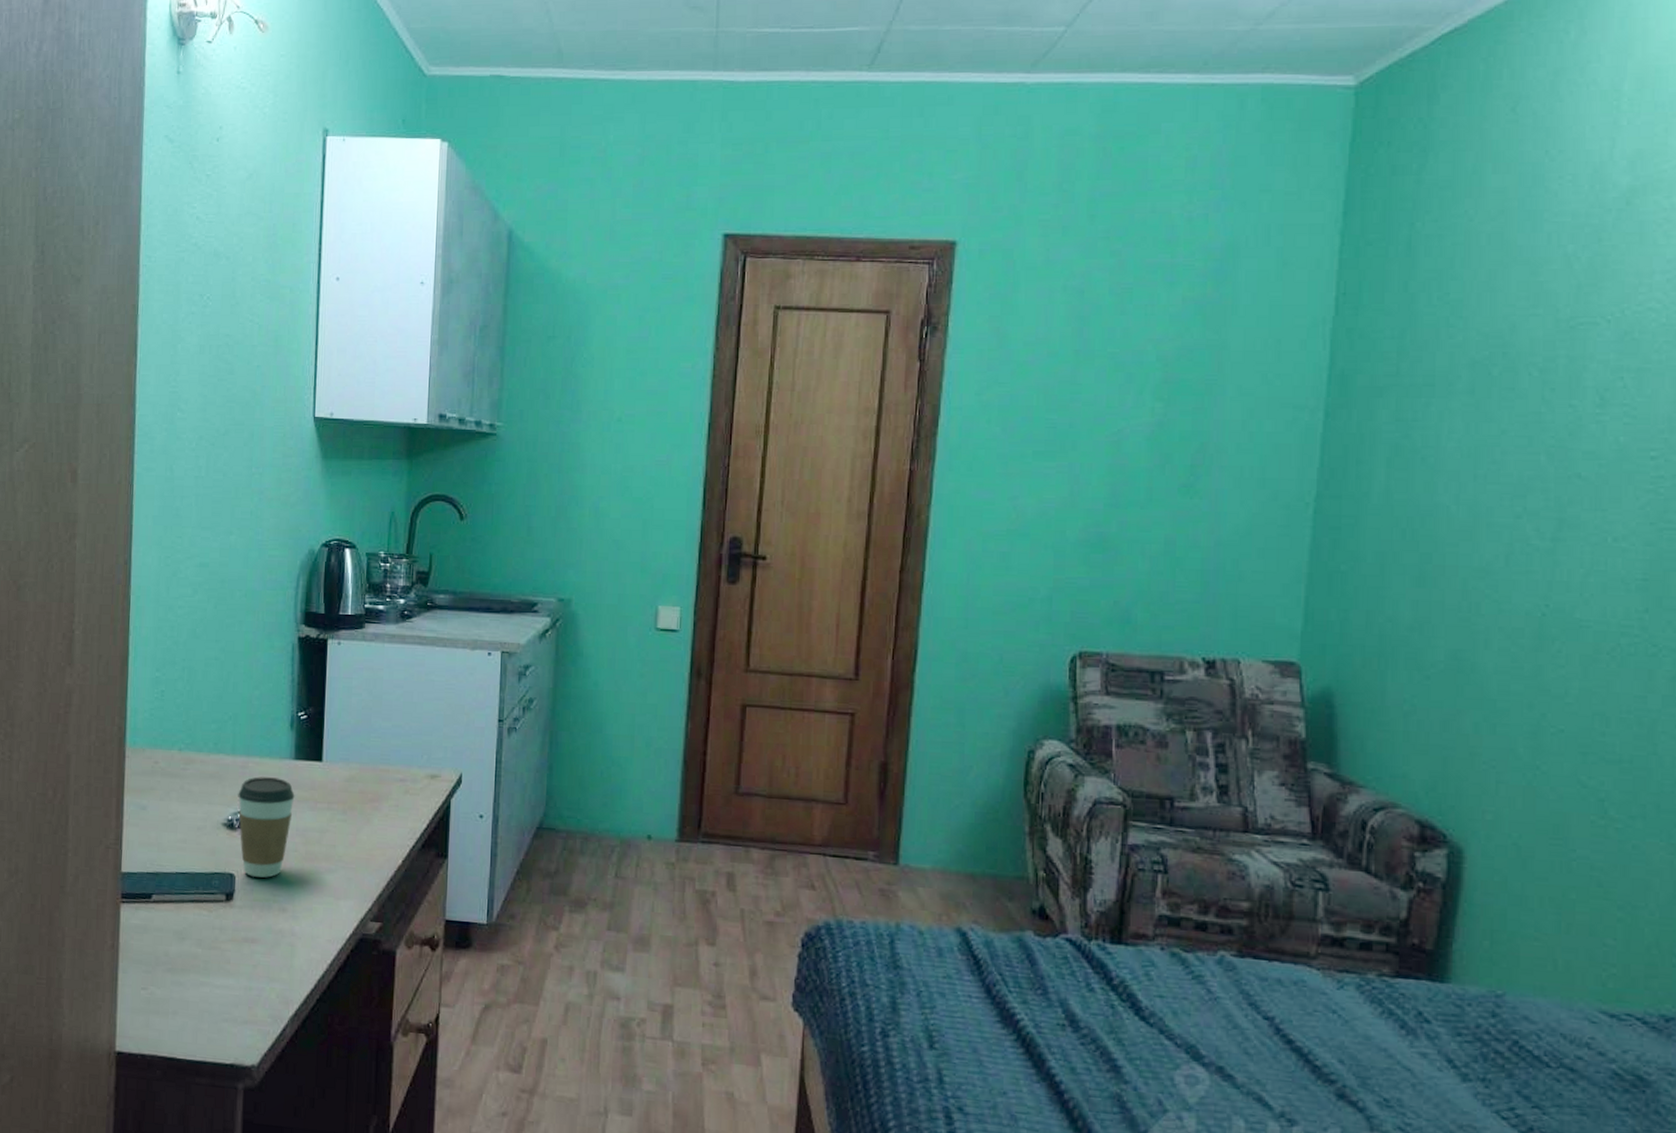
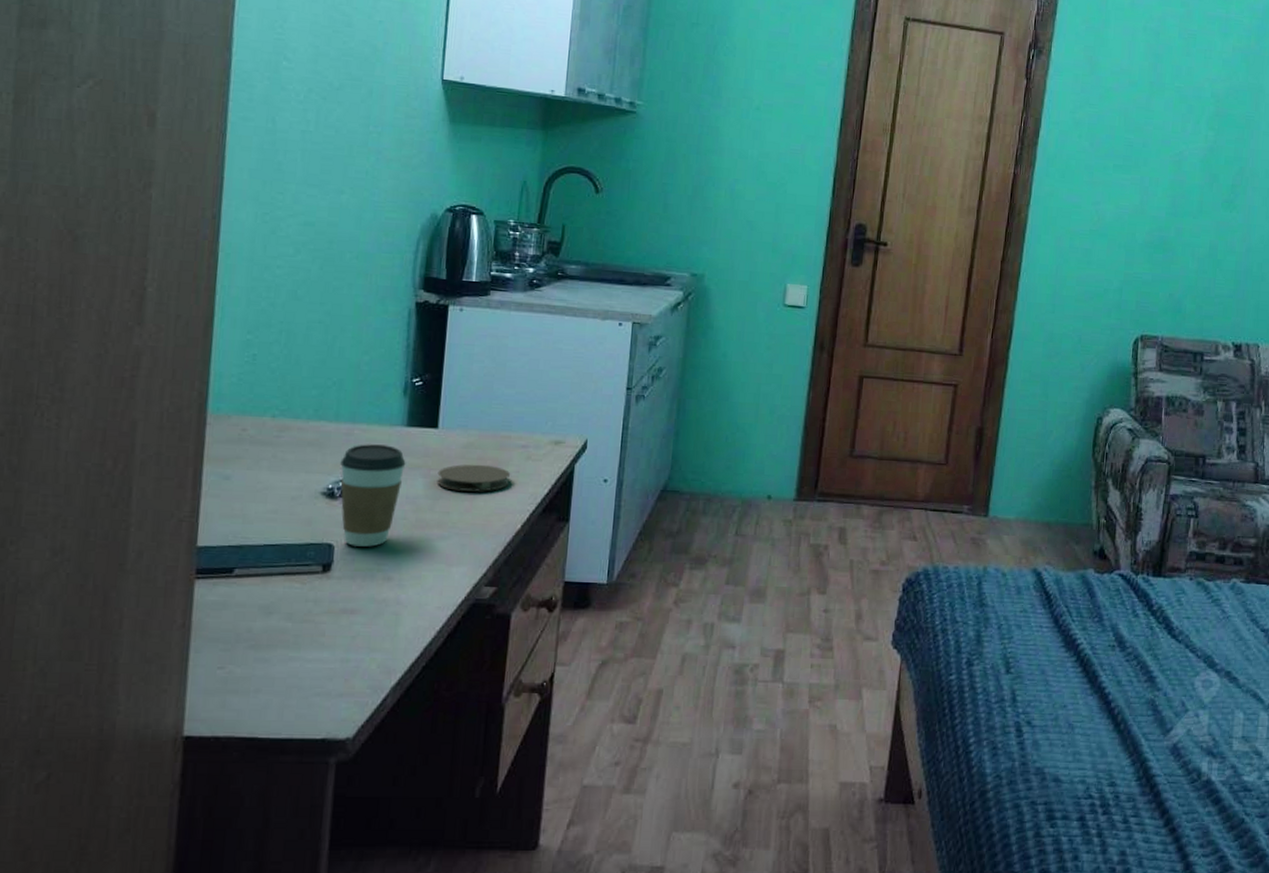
coaster: none [323,797,391,826] -> present [437,464,511,492]

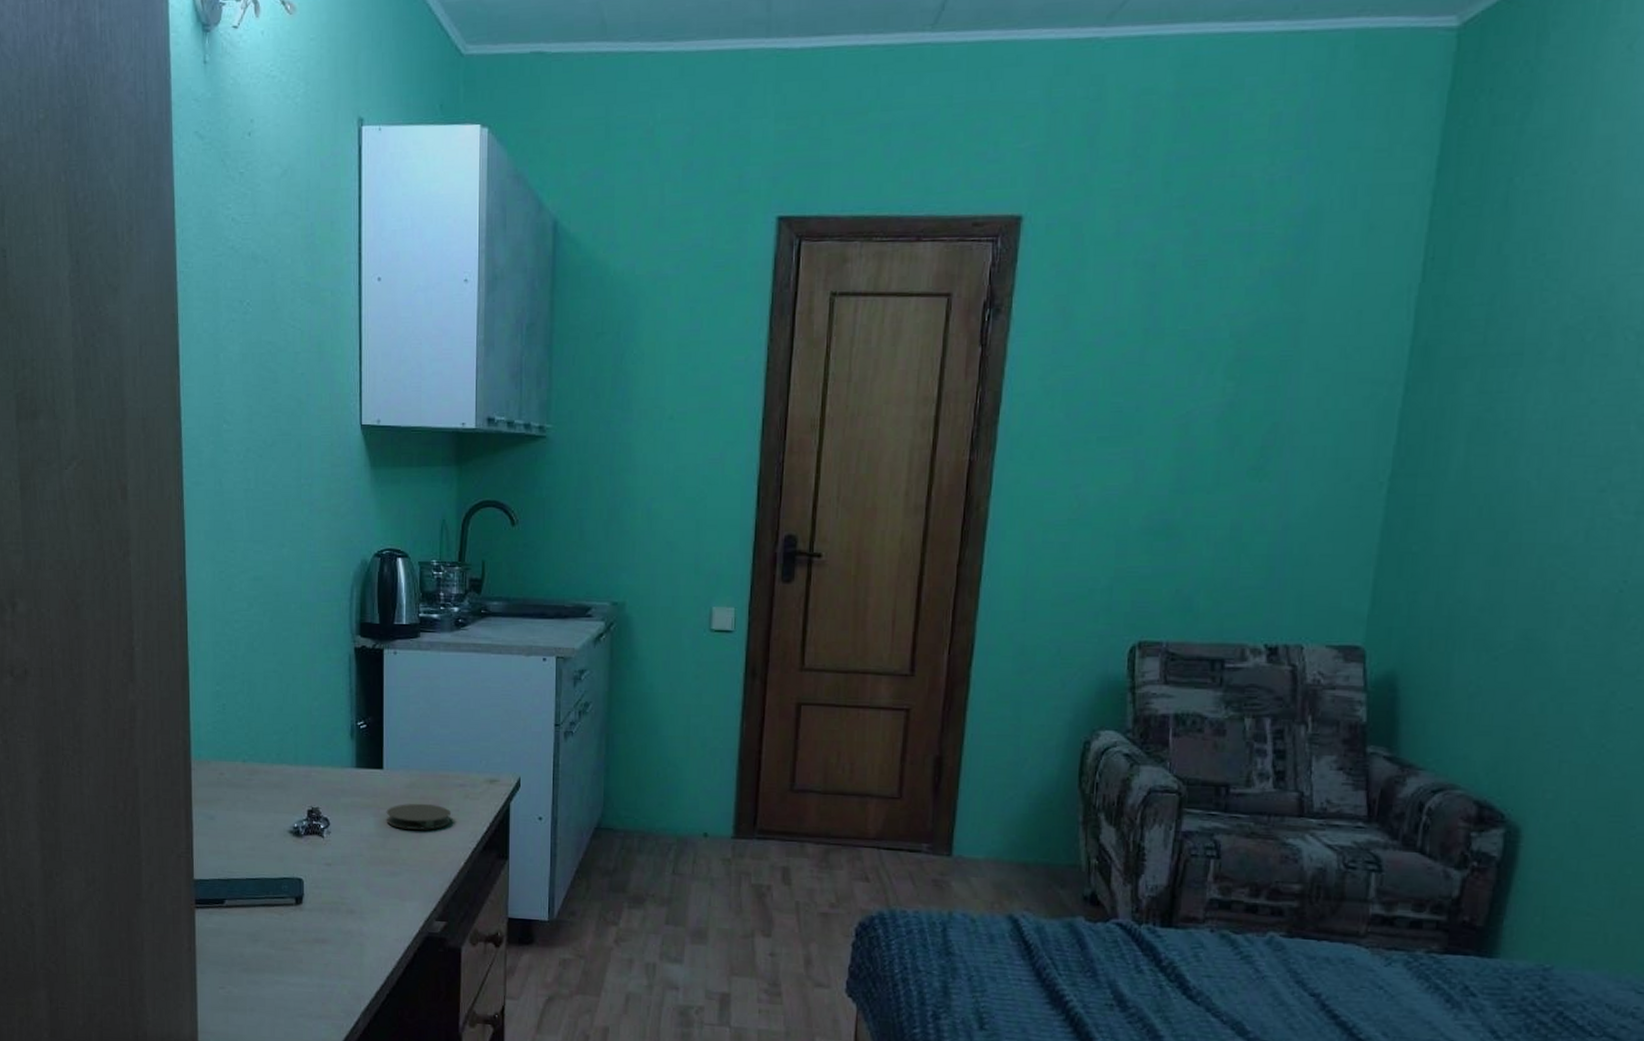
coffee cup: present [340,444,406,547] -> none [302,785,358,882]

